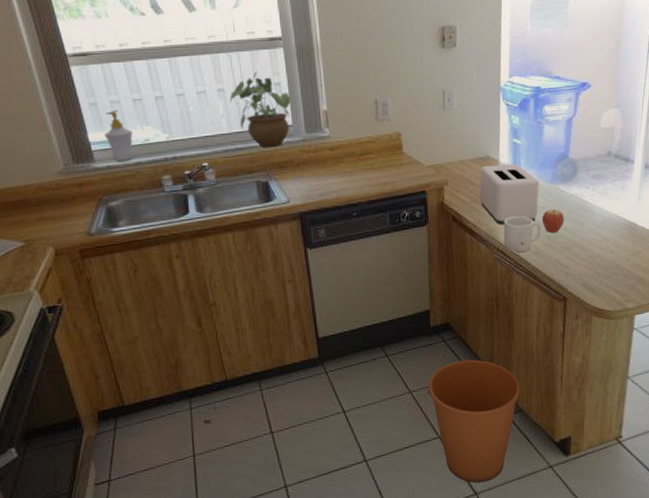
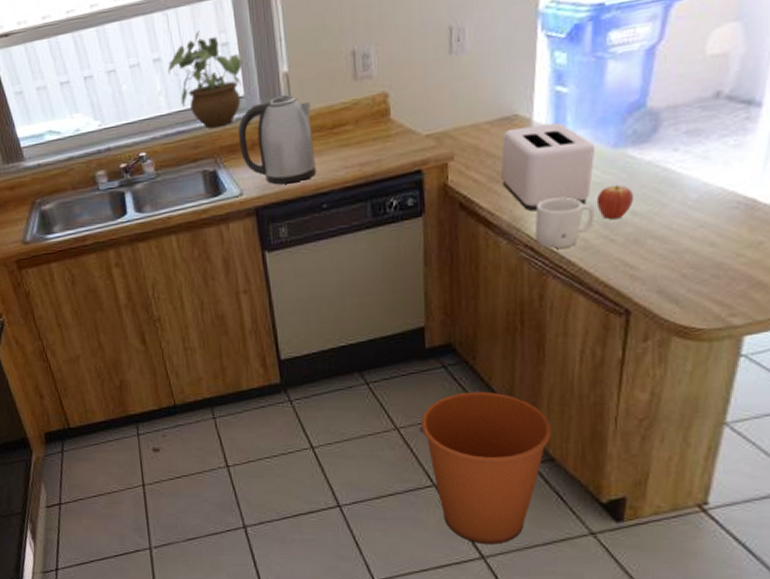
soap bottle: present [104,109,134,163] -> none [32,96,65,160]
kettle: none [286,127,349,196] -> present [237,94,317,185]

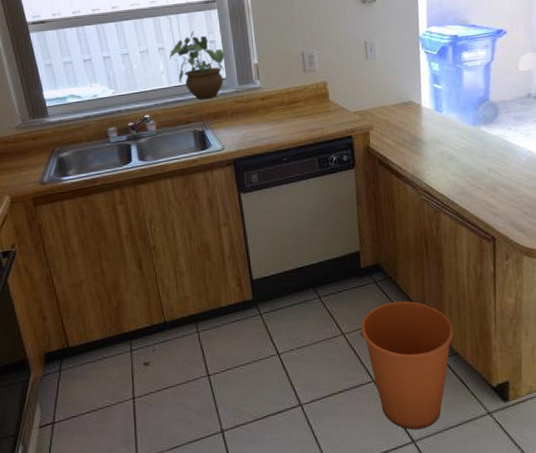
kettle: present [237,94,317,185] -> none [221,79,279,143]
toaster: present [500,122,596,211] -> none [403,108,462,167]
mug: present [534,197,595,249] -> none [428,157,467,193]
fruit: present [596,184,633,220] -> none [466,150,489,174]

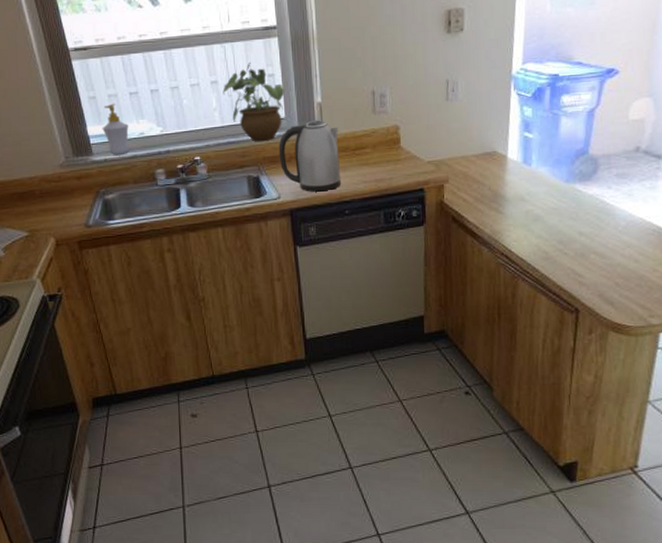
soap bottle: none [57,69,83,117] -> present [102,103,130,156]
kettle: none [221,79,279,143] -> present [278,120,342,192]
bucket: present [360,300,454,430] -> none [418,371,522,502]

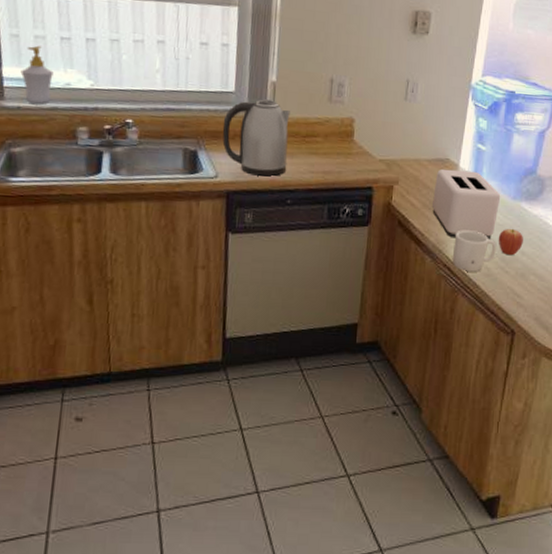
potted plant: present [222,62,285,141] -> none [169,28,238,113]
toaster: none [483,160,553,227] -> present [431,168,501,240]
mug: none [509,217,553,258] -> present [452,230,496,272]
fruit: none [553,211,580,238] -> present [498,228,523,256]

